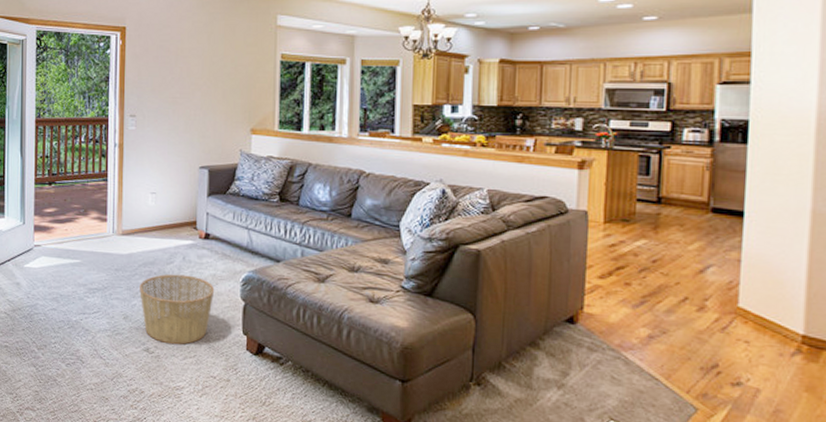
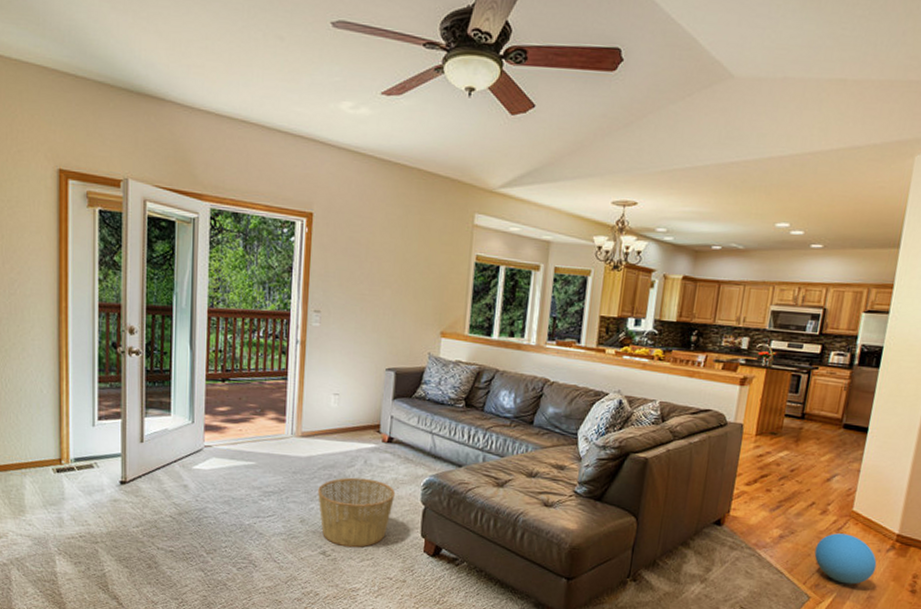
ball: none [696,333,780,395] -> present [814,533,877,585]

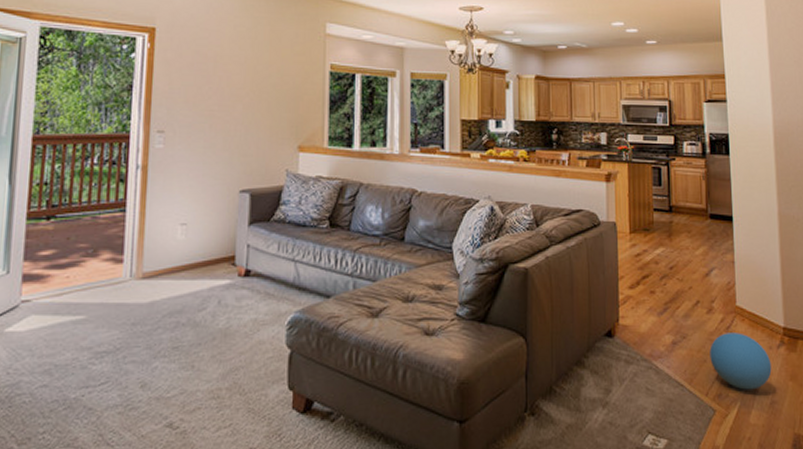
basket: present [318,477,396,548] -> none [162,323,256,414]

